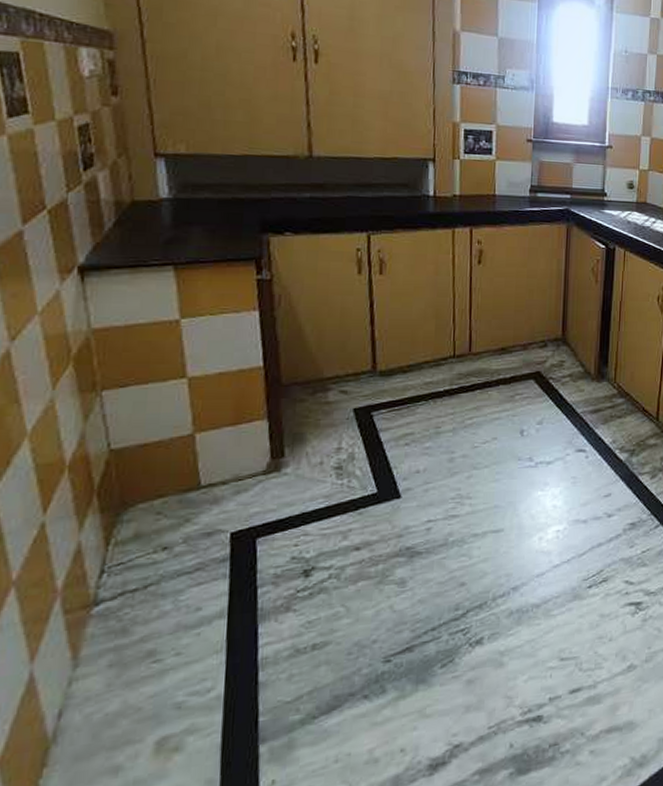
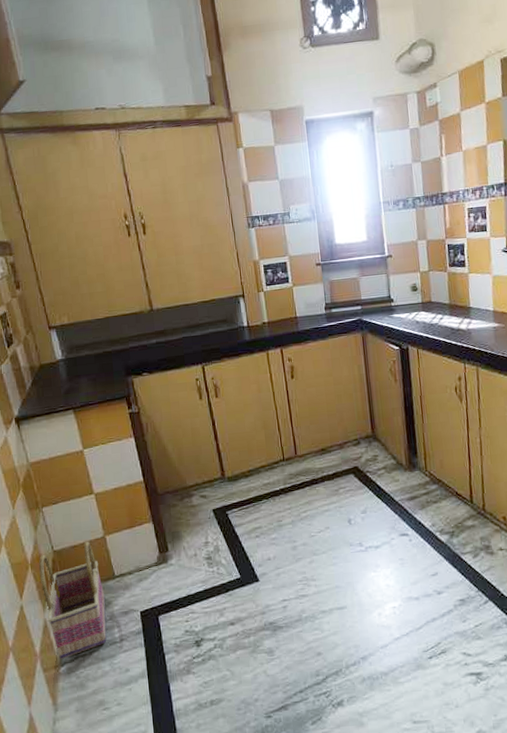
basket: none [80,438,181,596] -> present [38,541,107,659]

